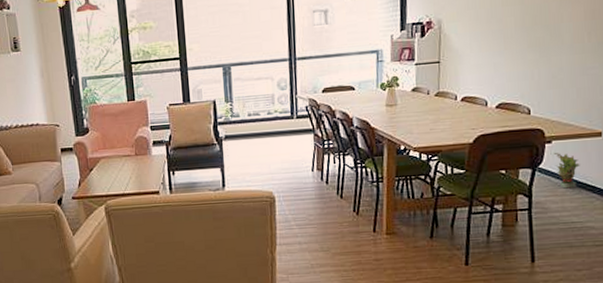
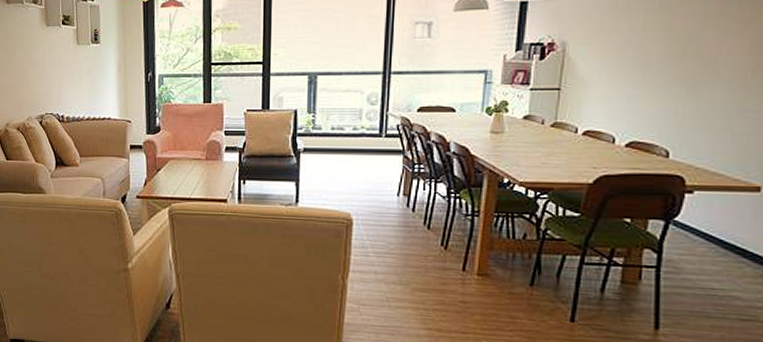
potted plant: present [553,152,580,189] -> none [694,204,728,249]

